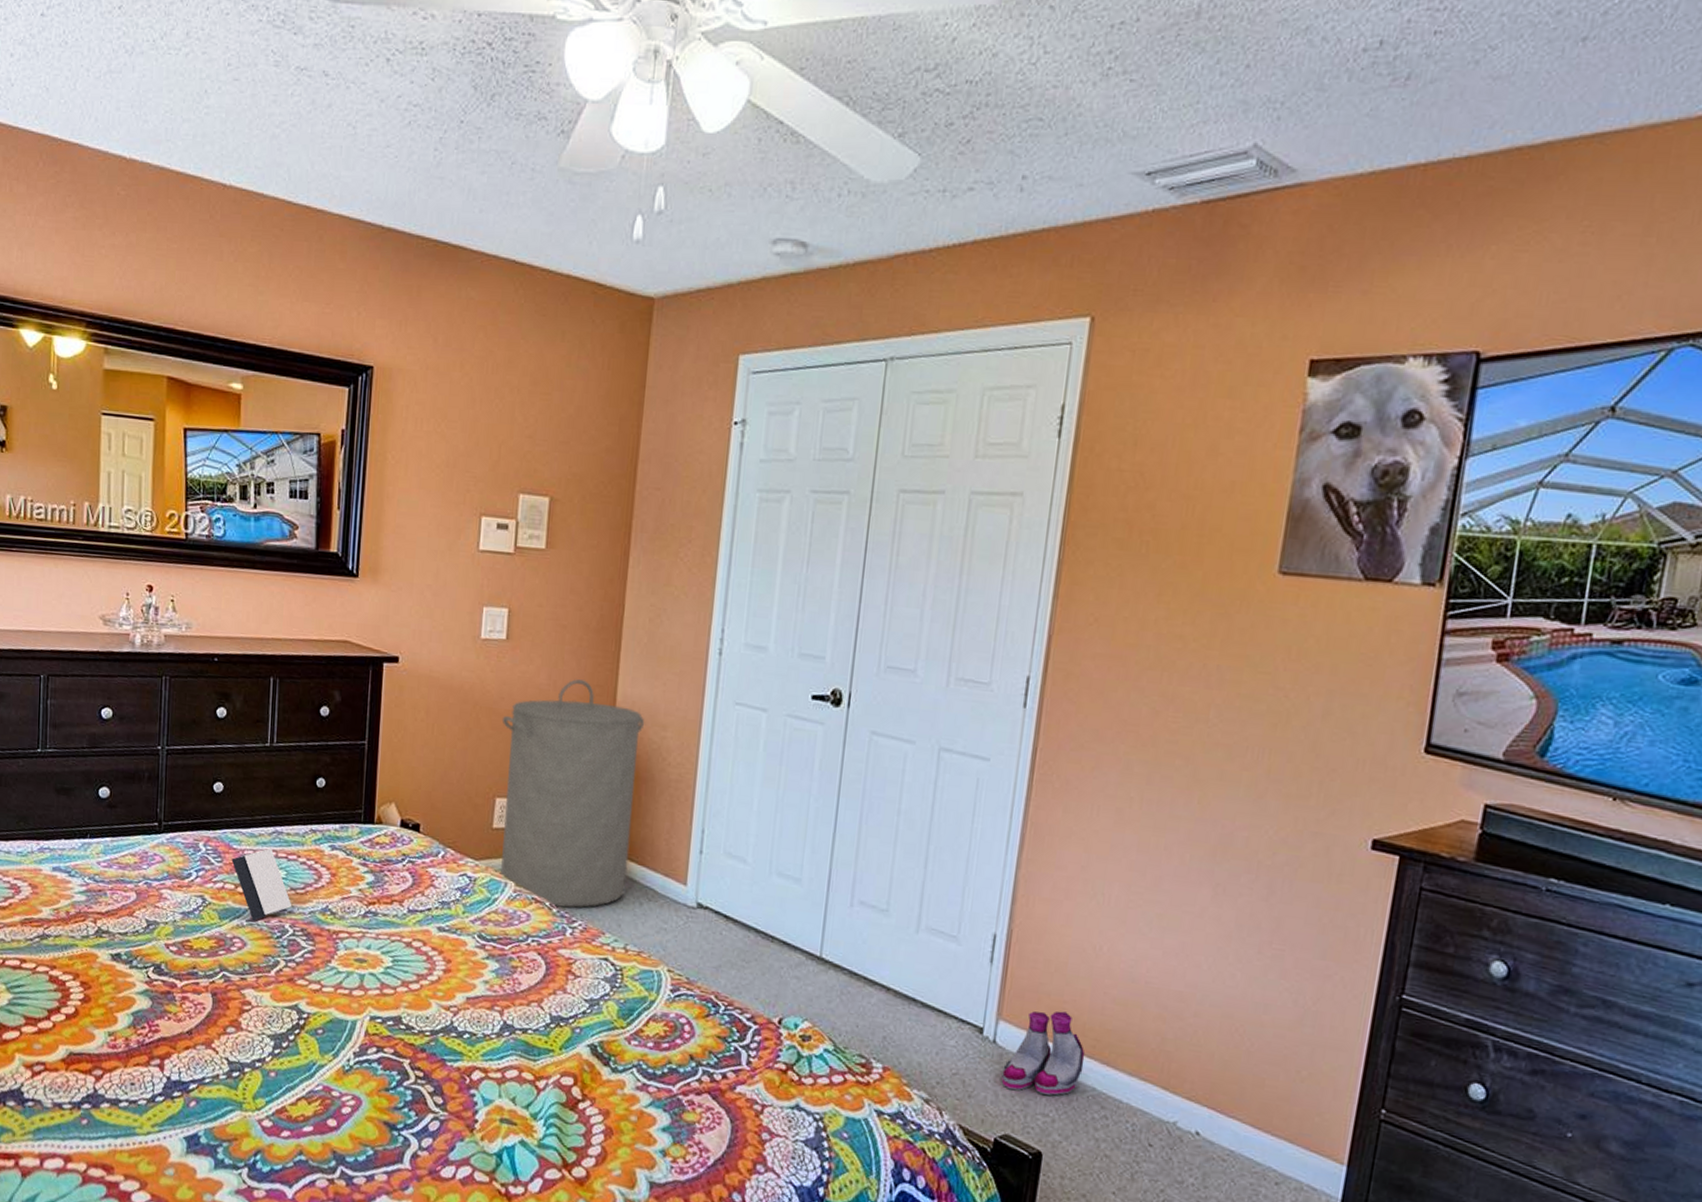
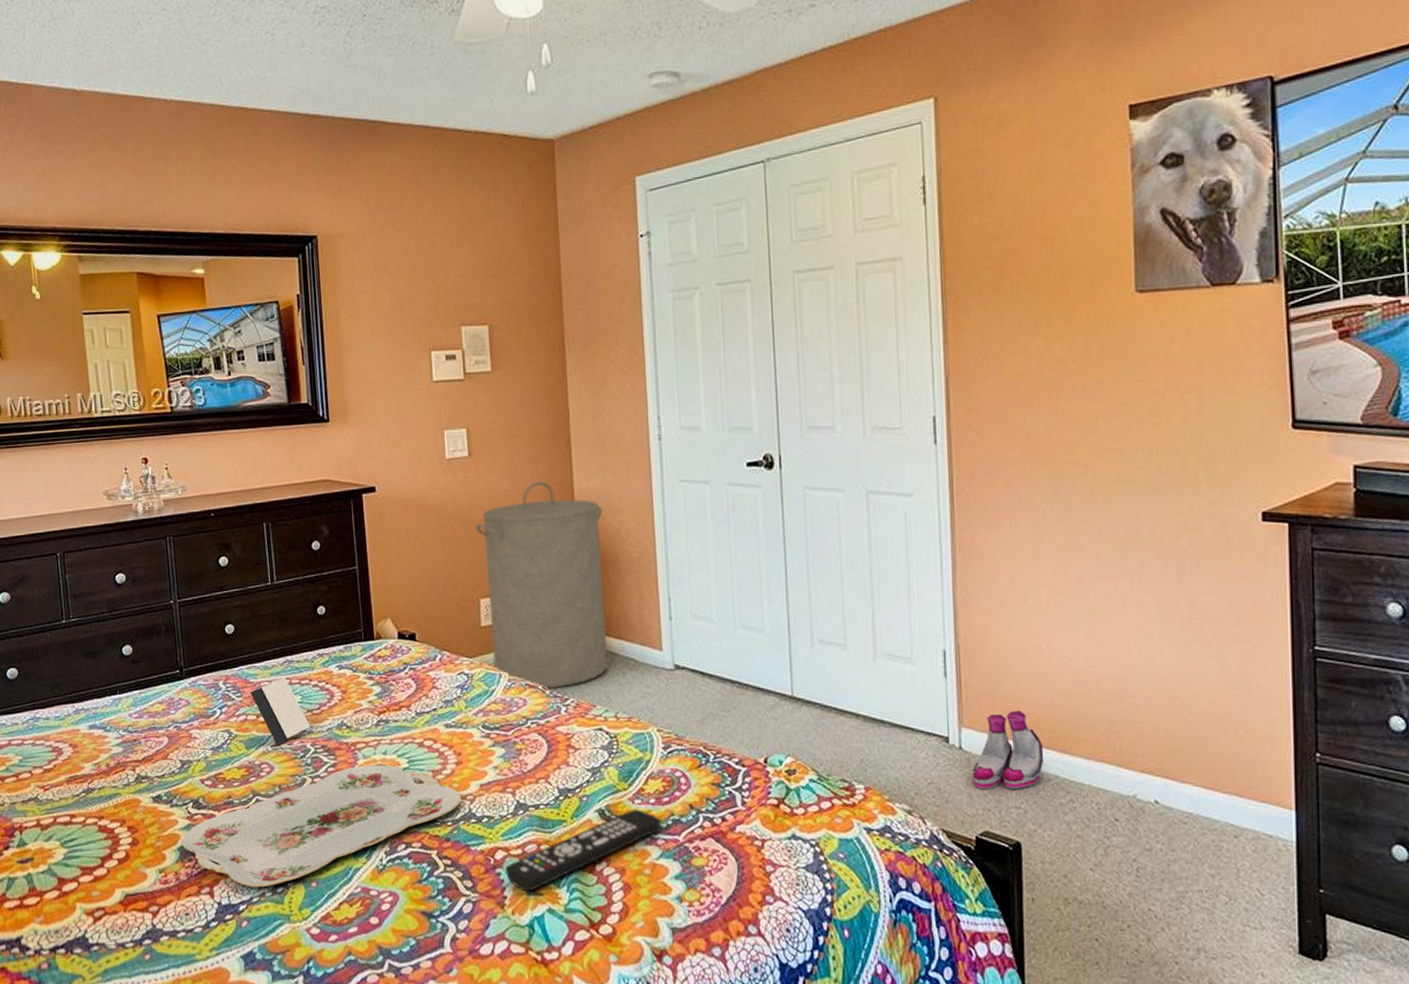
serving tray: none [136,956,444,1069] -> present [181,765,462,887]
remote control: none [480,1050,657,1120] -> present [504,809,661,892]

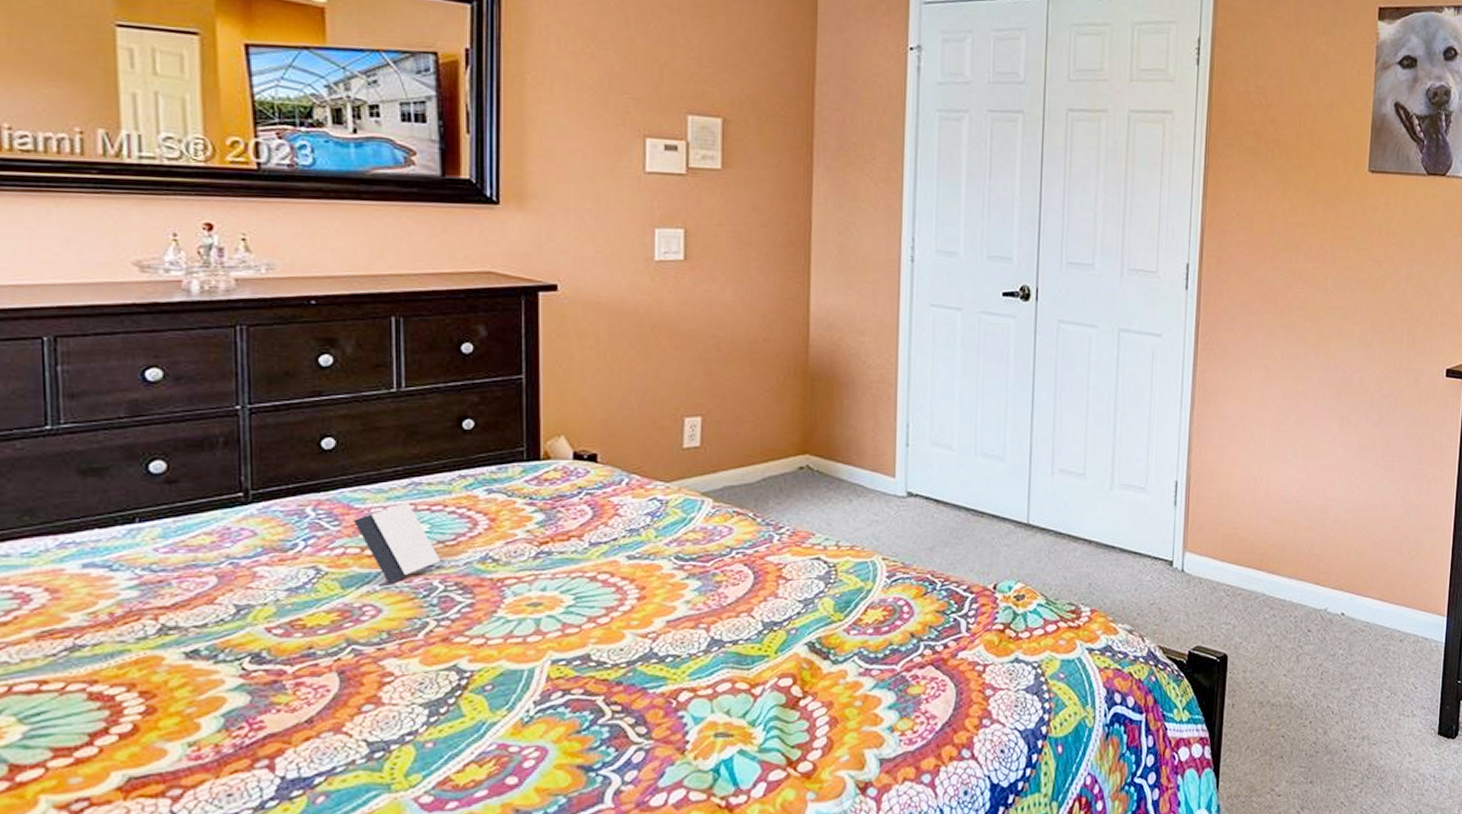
serving tray: present [181,765,462,887] -> none [228,603,641,755]
laundry hamper: present [475,481,609,690] -> none [685,294,841,517]
remote control: present [504,809,661,892] -> none [689,640,878,734]
boots: present [972,710,1044,790] -> none [1191,536,1255,608]

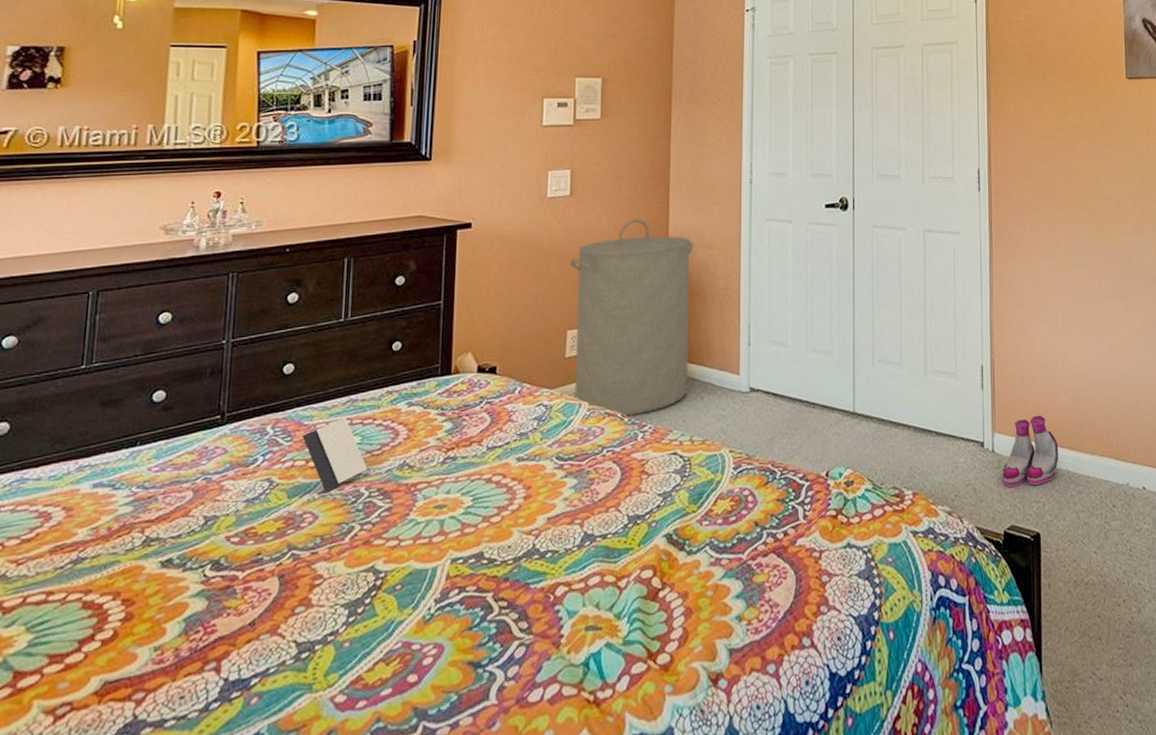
laundry hamper: none [685,294,841,517] -> present [569,219,694,417]
boots: none [1191,536,1255,608] -> present [1002,415,1059,488]

